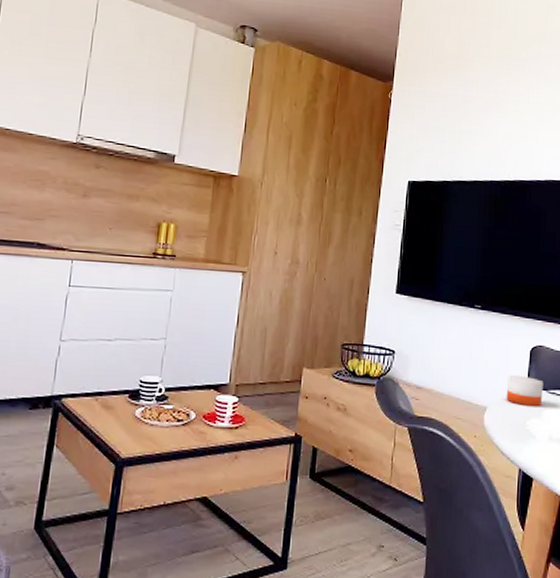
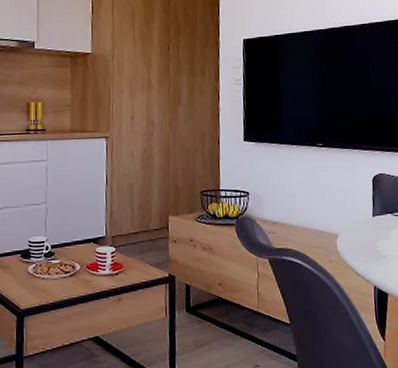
candle: present [506,375,544,407] -> none [354,202,389,230]

